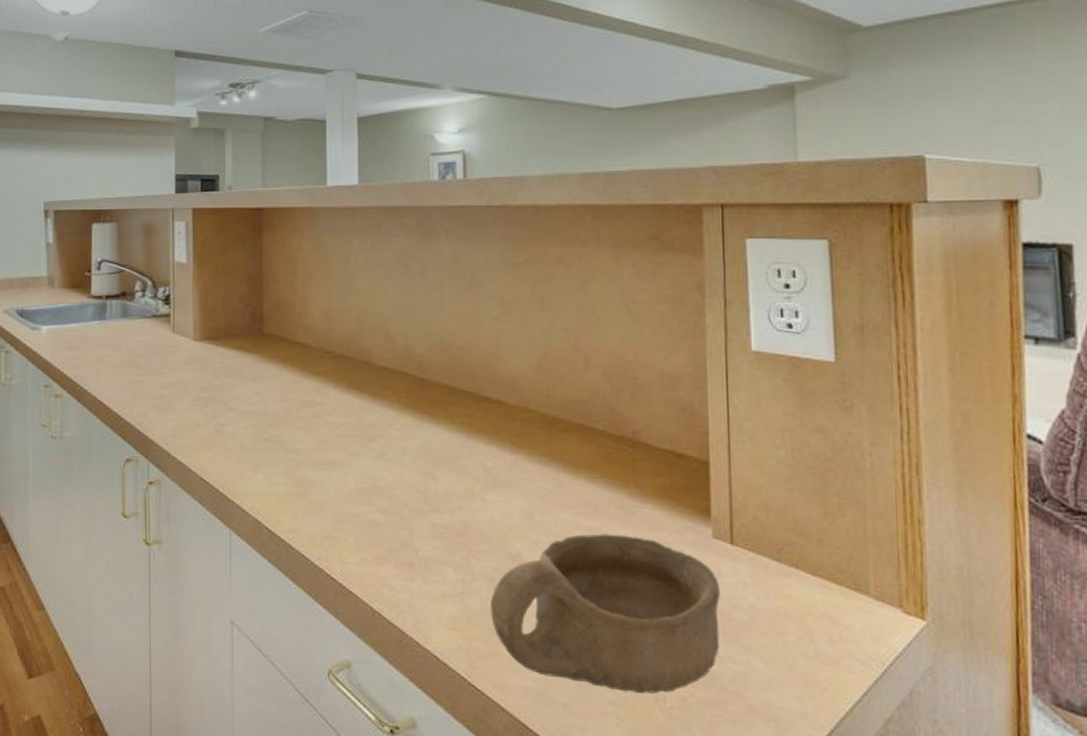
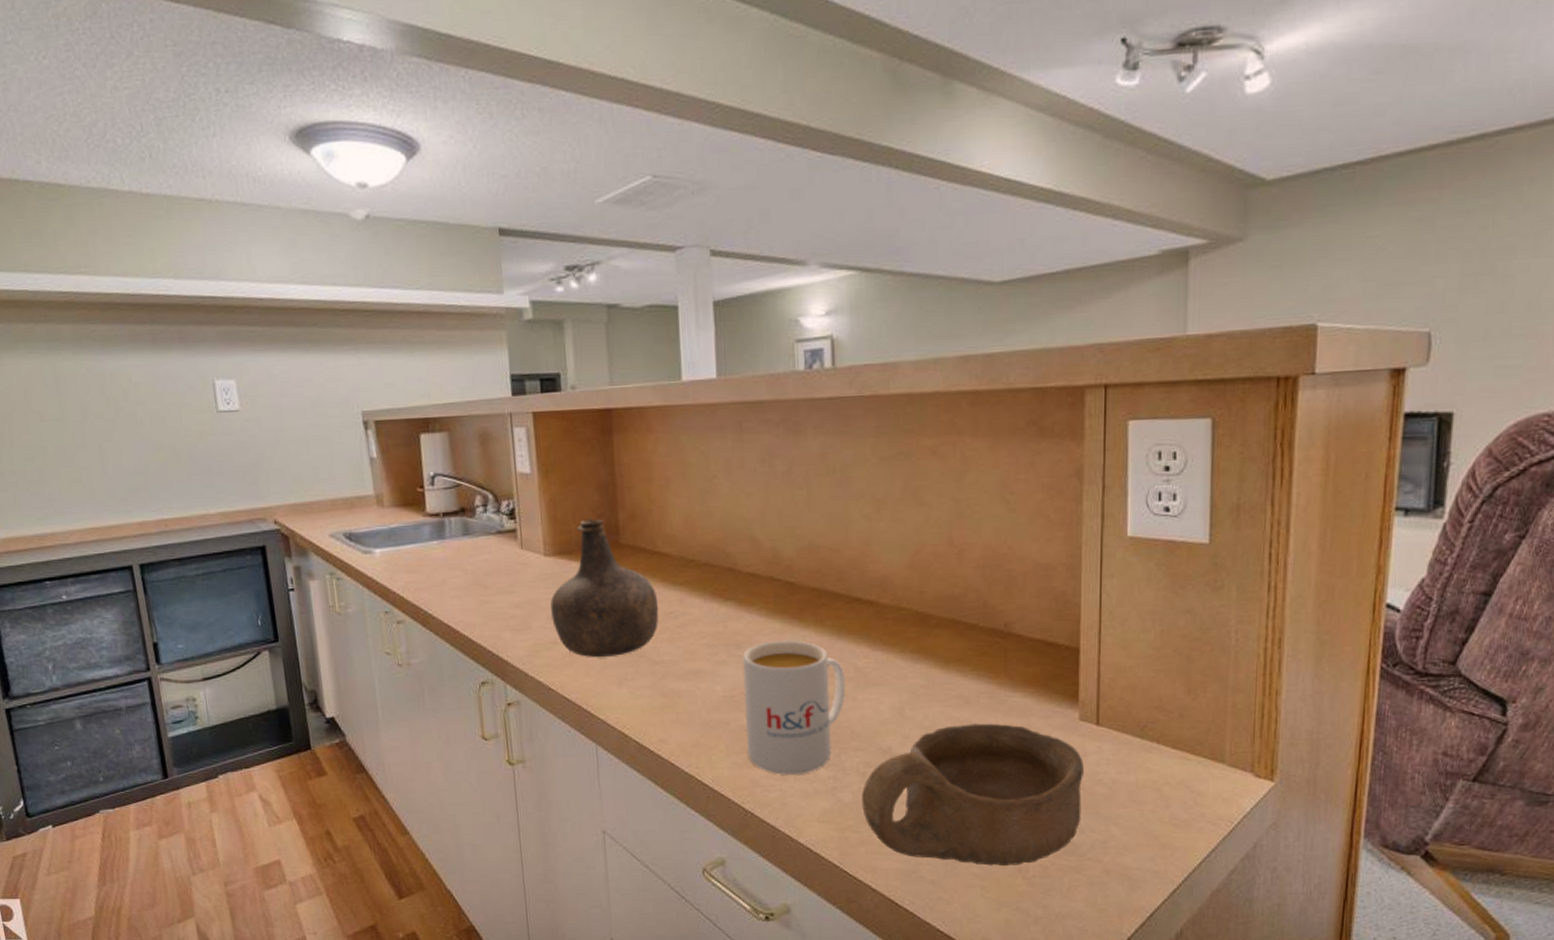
bottle: none [196,308,297,442] -> present [550,518,659,658]
mug: none [375,435,475,576] -> present [743,640,846,775]

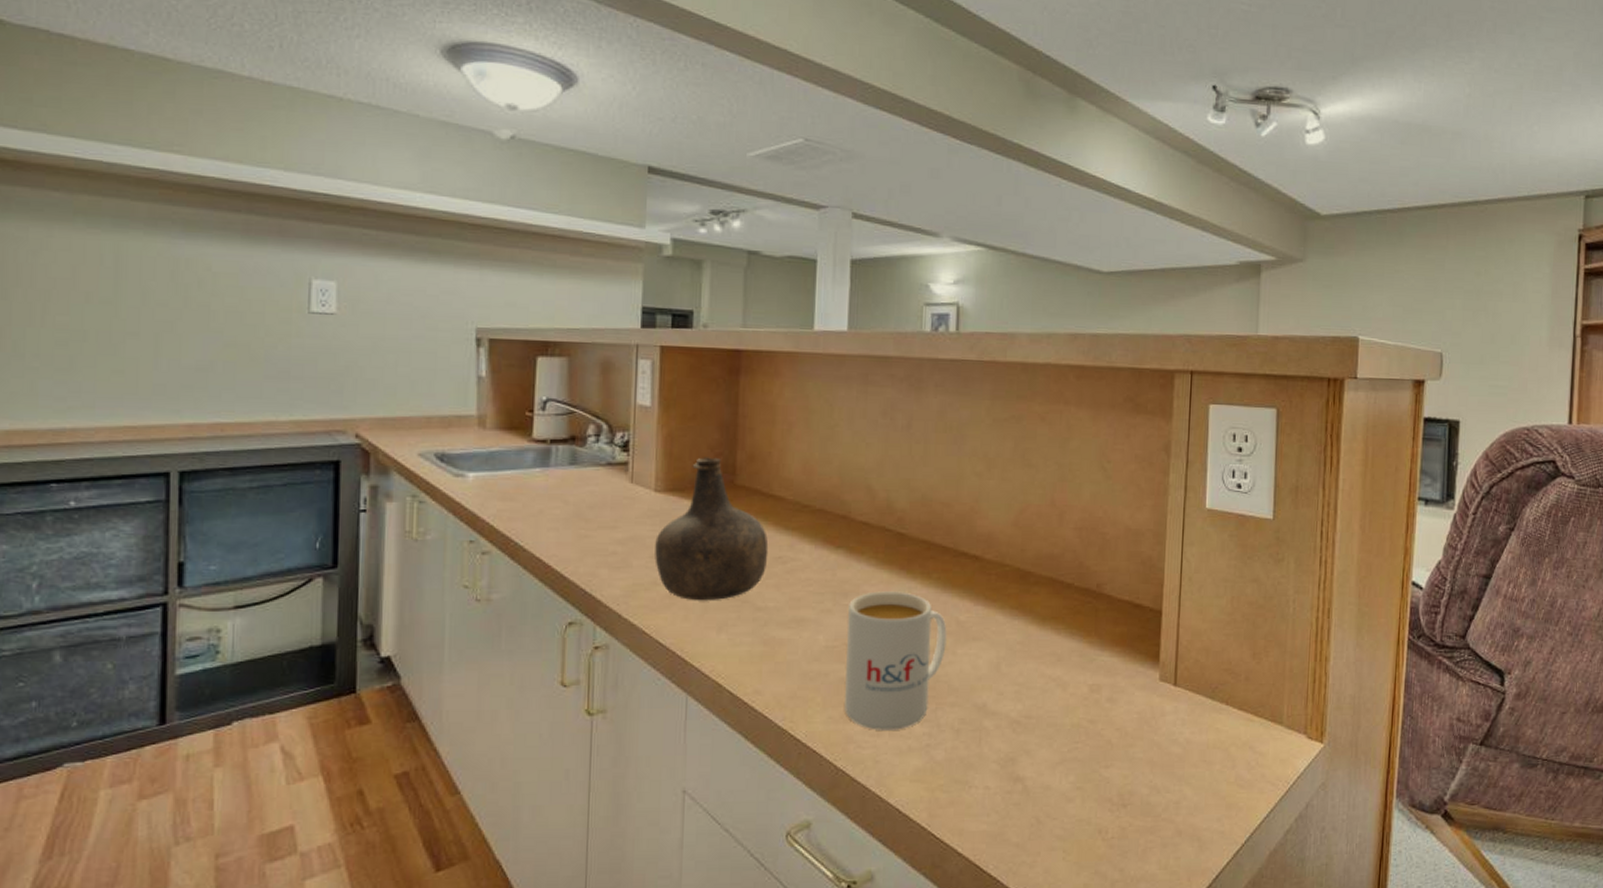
bowl: present [862,723,1085,867] -> none [954,681,1163,828]

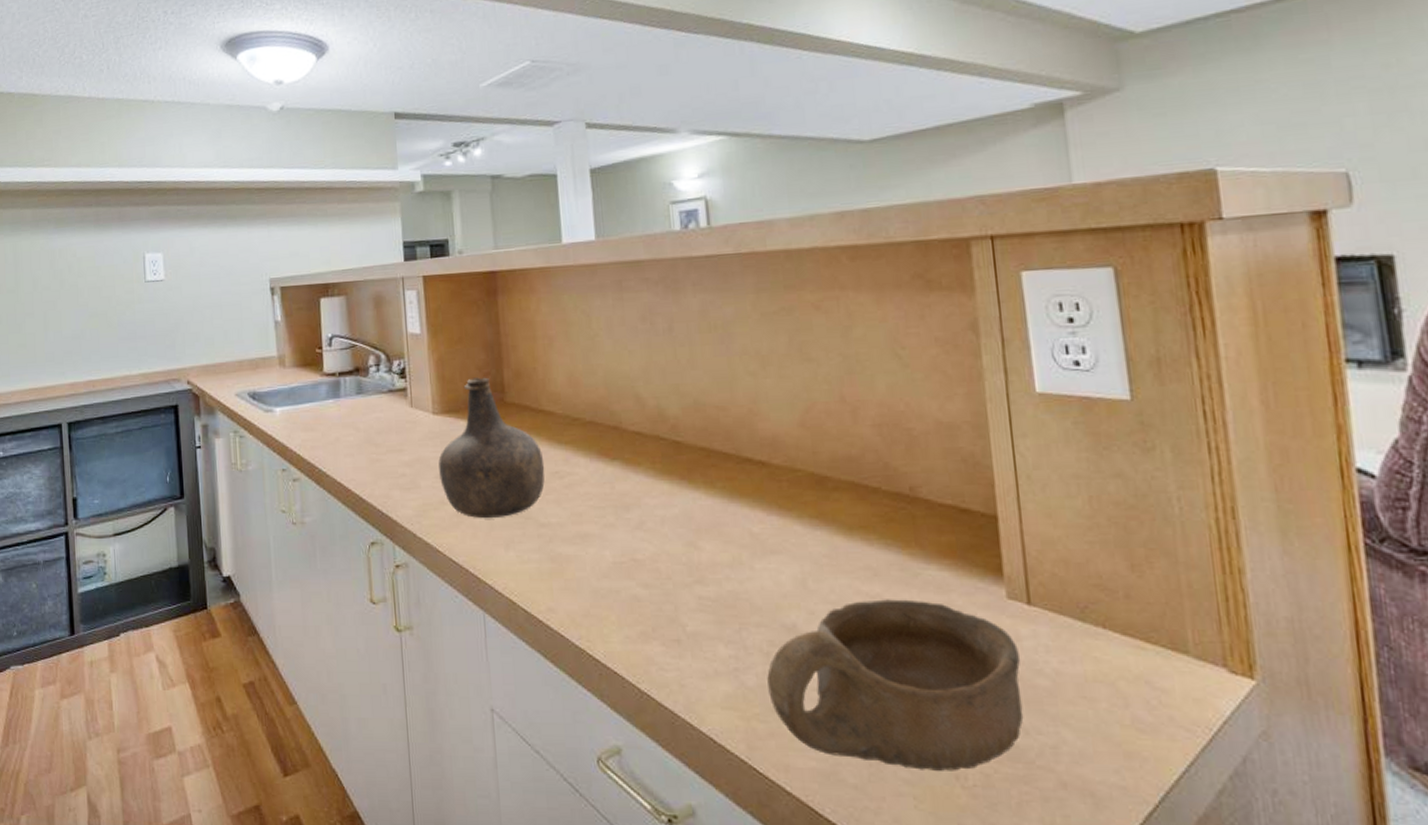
mug: present [844,591,947,730] -> none [632,503,742,652]
bowl: none [954,681,1163,828] -> present [767,599,1024,772]

